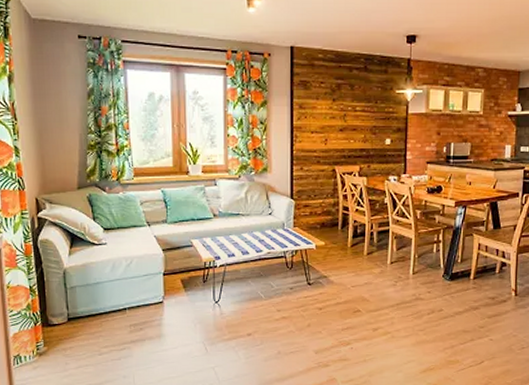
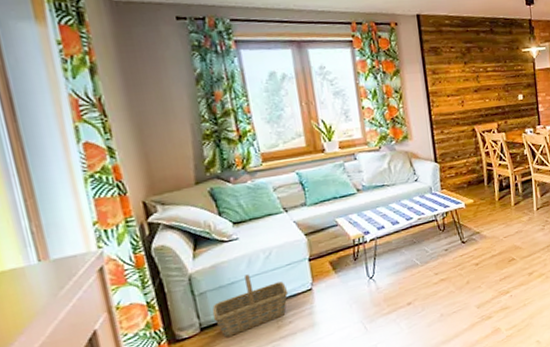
basket: none [79,278,143,331] -> present [212,274,289,337]

